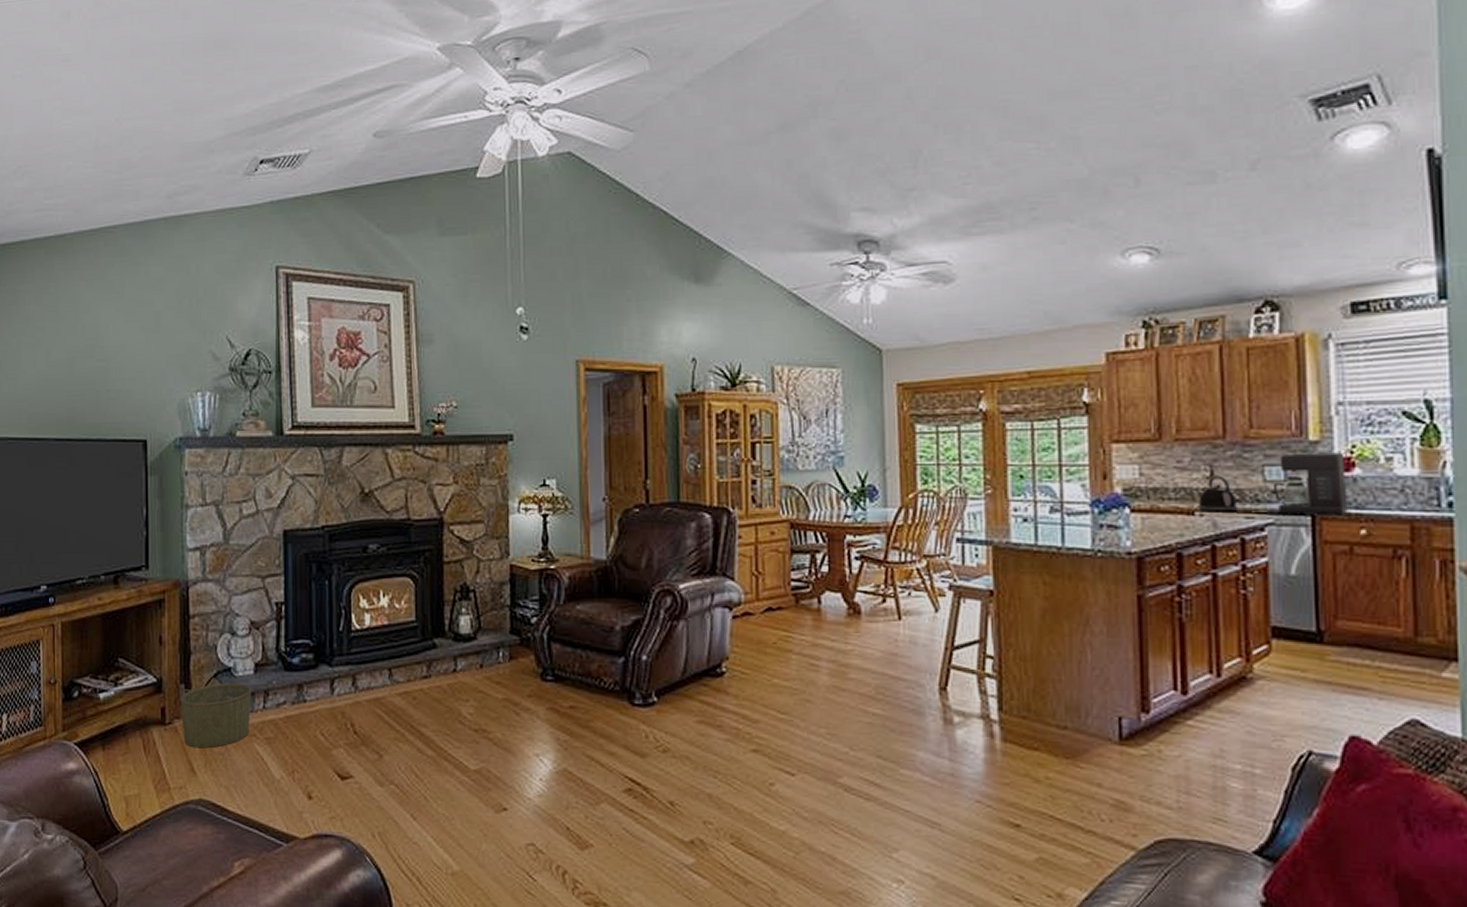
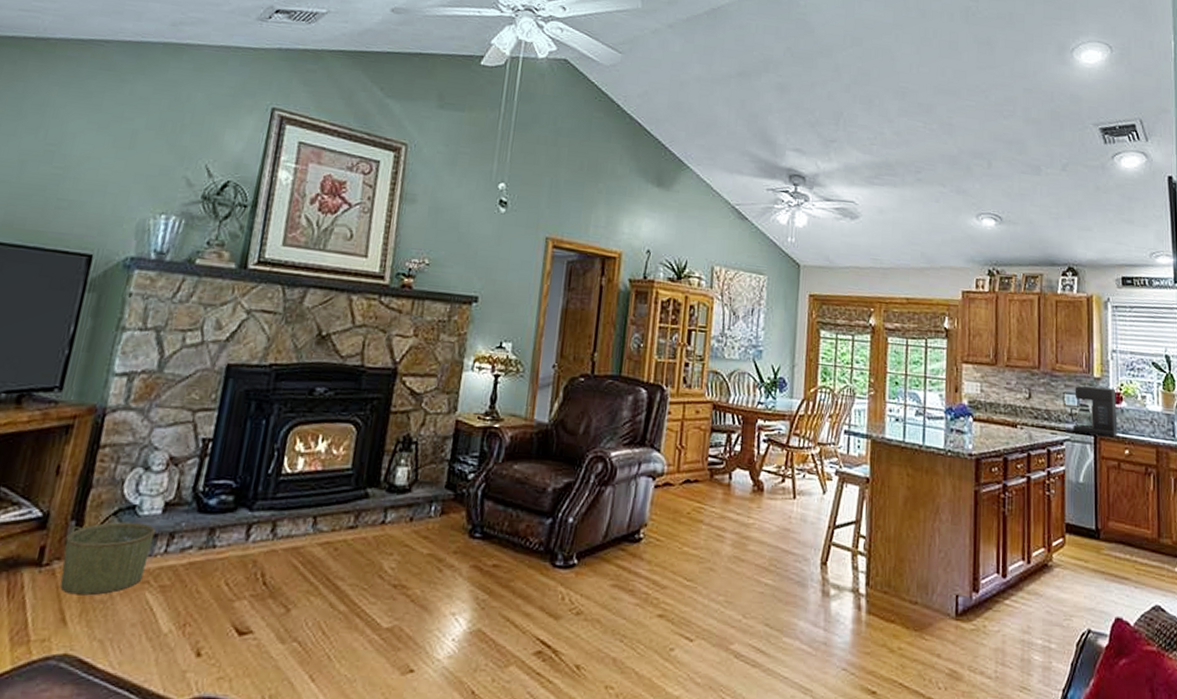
kettle: present [1197,475,1239,512] -> none [1019,397,1047,428]

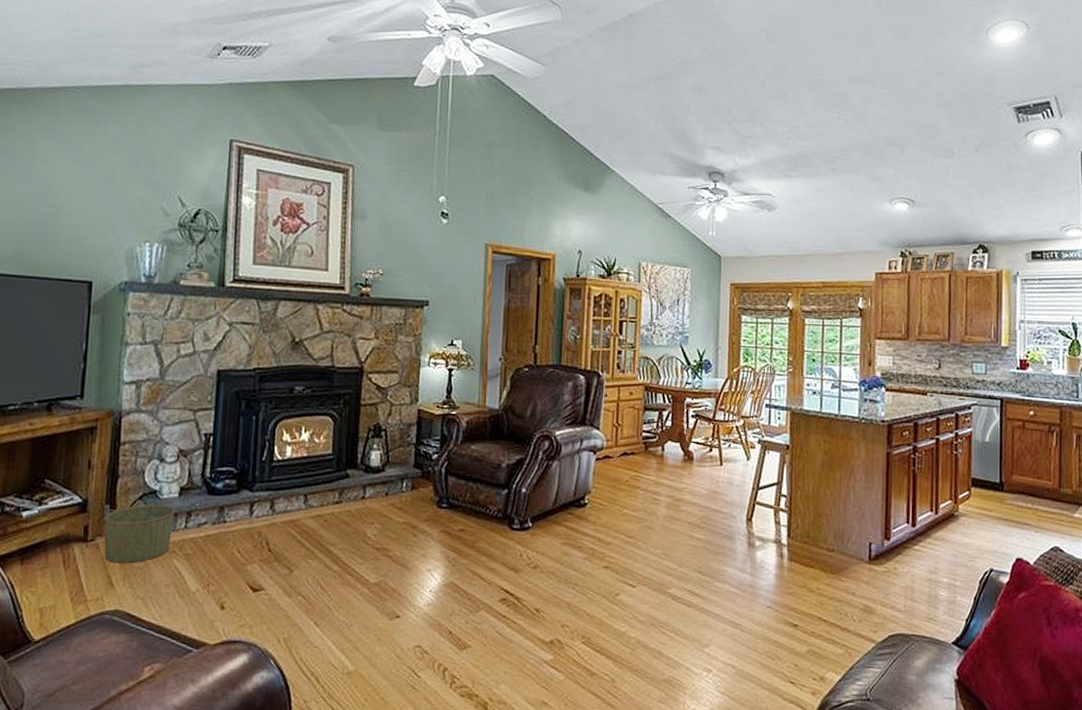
coffee maker: present [1071,385,1118,437] -> none [978,354,1023,400]

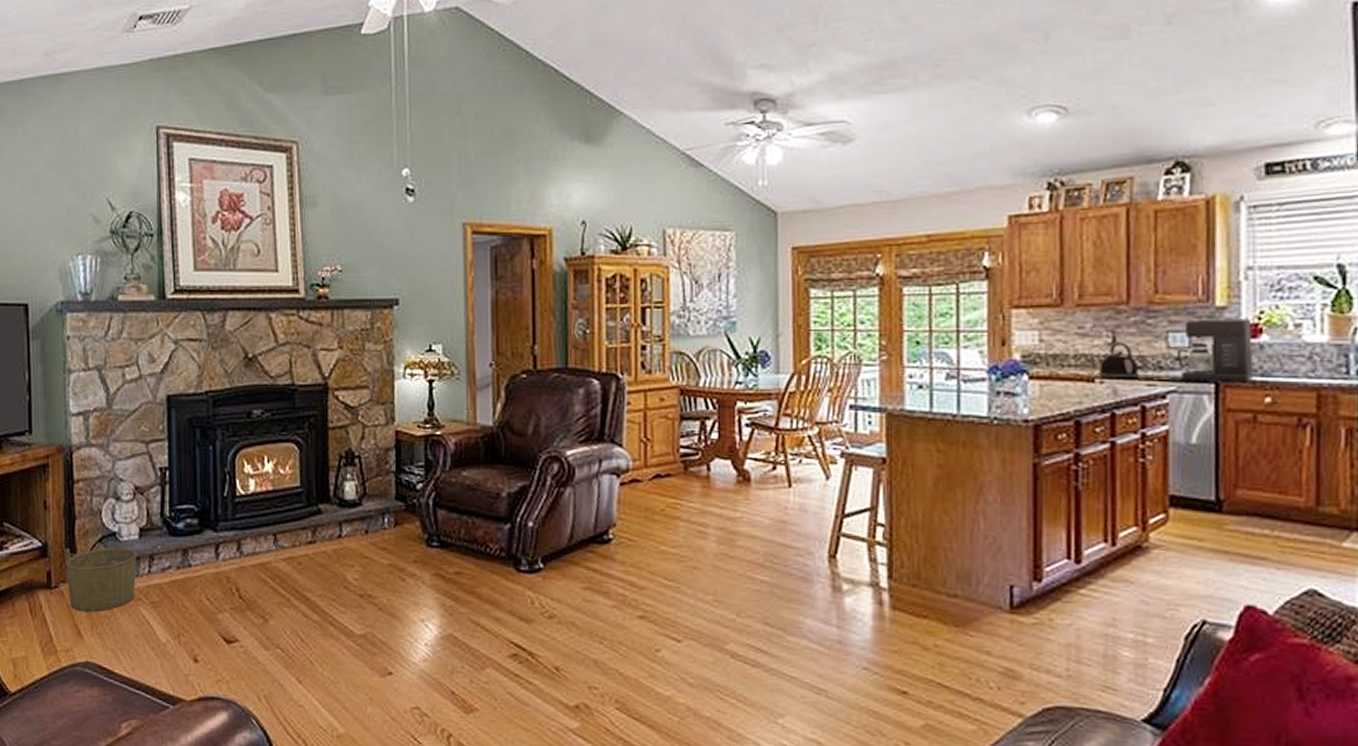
kettle: none [929,367,955,395] -> present [1098,342,1140,380]
coffee maker: none [978,354,1023,400] -> present [1178,318,1254,383]

